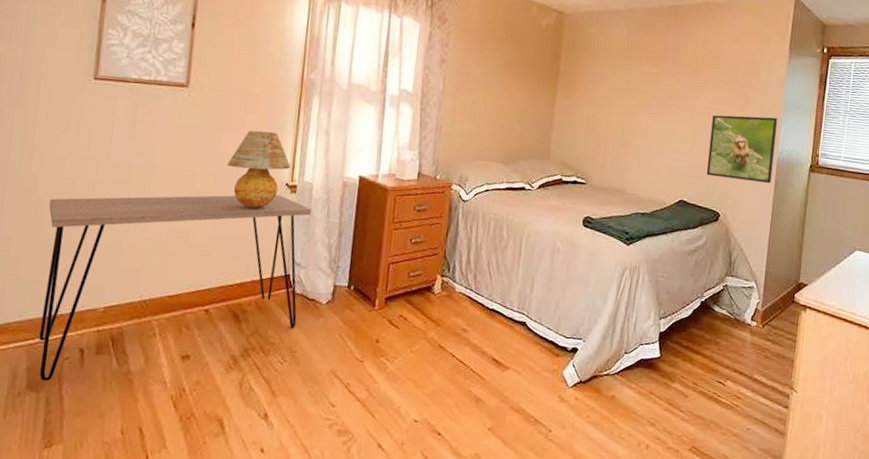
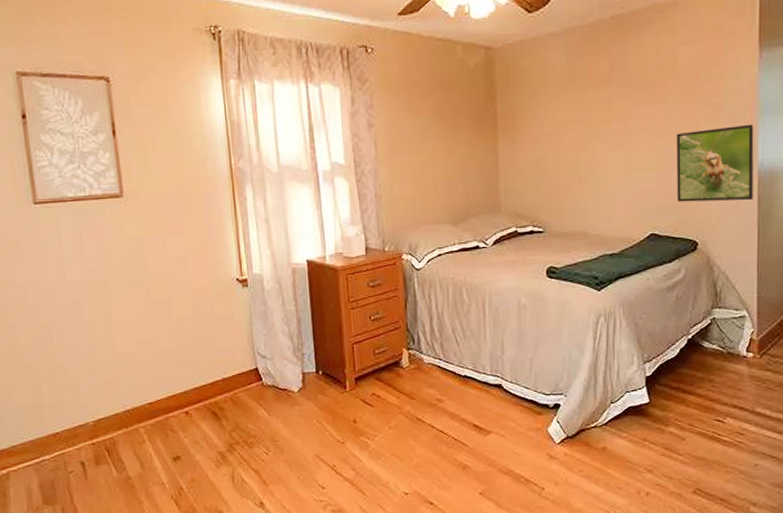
desk: present [39,194,312,382] -> none [21,291,273,495]
table lamp: present [226,130,291,209] -> none [175,229,237,309]

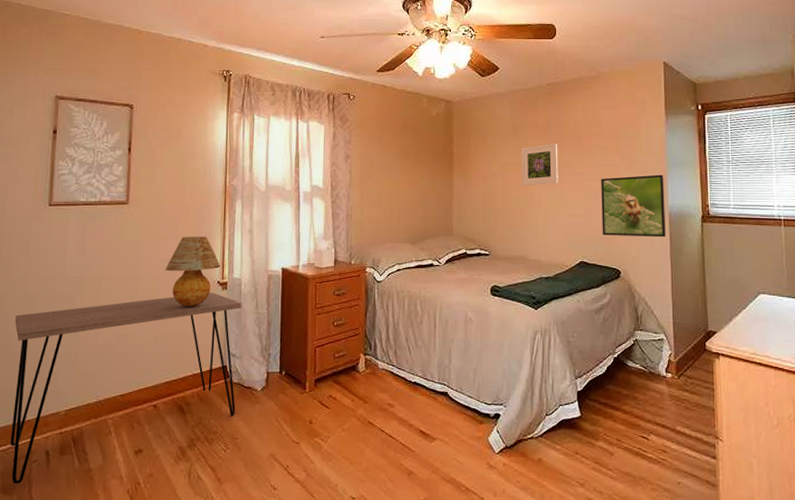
desk: none [21,291,273,495] -> present [10,292,242,484]
table lamp: none [175,229,237,309] -> present [165,236,221,307]
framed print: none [580,93,625,149] -> present [522,143,559,186]

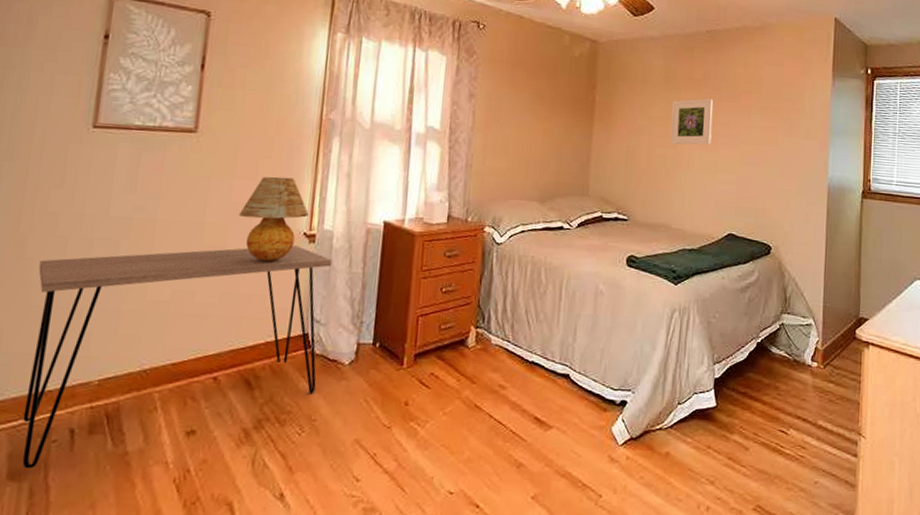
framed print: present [601,174,666,238] -> none [754,142,826,213]

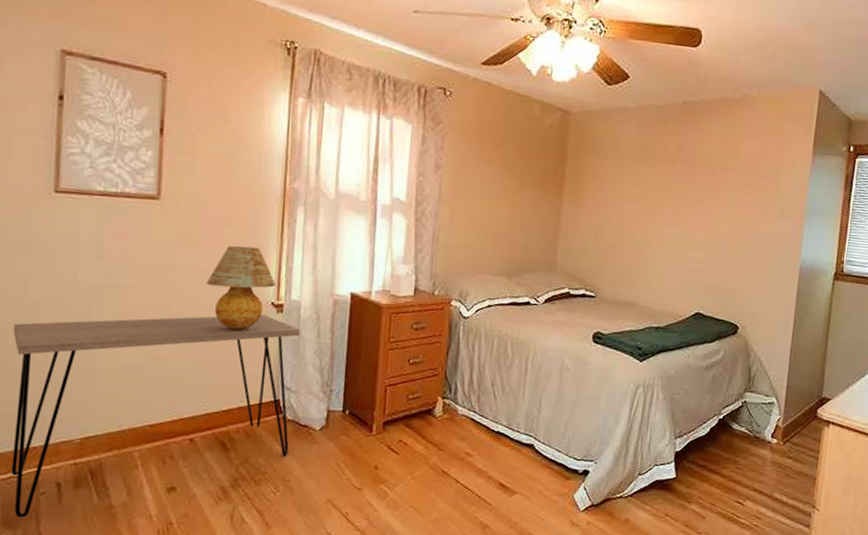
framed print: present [670,98,714,145] -> none [641,174,688,223]

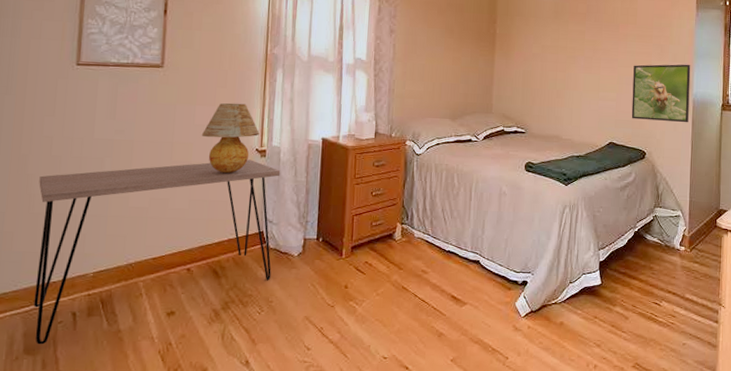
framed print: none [724,220,801,294] -> present [631,64,691,123]

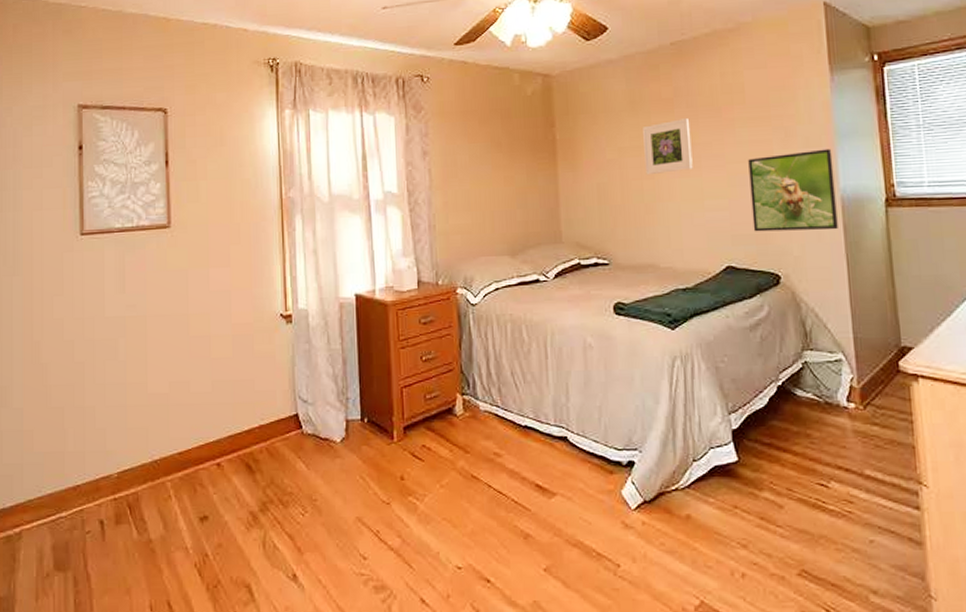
desk: present [34,159,281,345] -> none [54,327,312,559]
table lamp: present [201,103,259,174] -> none [218,260,282,347]
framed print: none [560,29,596,69] -> present [643,118,693,176]

